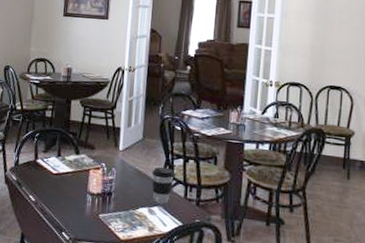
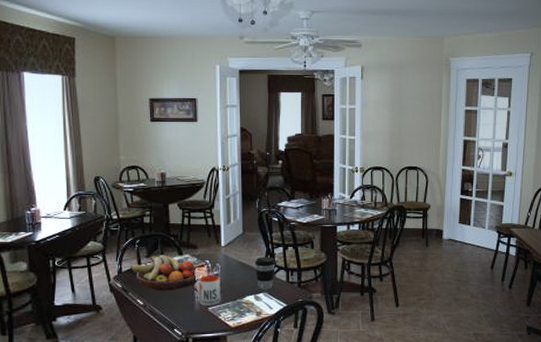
fruit bowl: none [26,151,95,191] -> present [130,255,200,291]
mug: none [89,179,115,213] -> present [196,275,220,306]

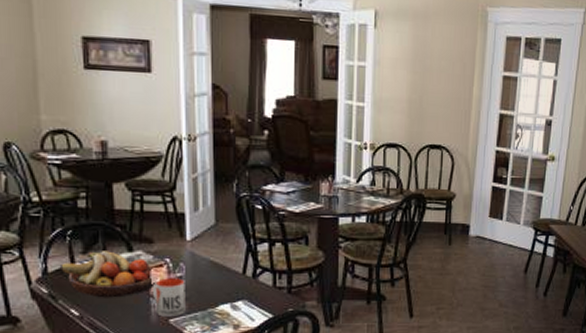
coffee cup: present [254,256,275,290] -> none [231,254,258,297]

